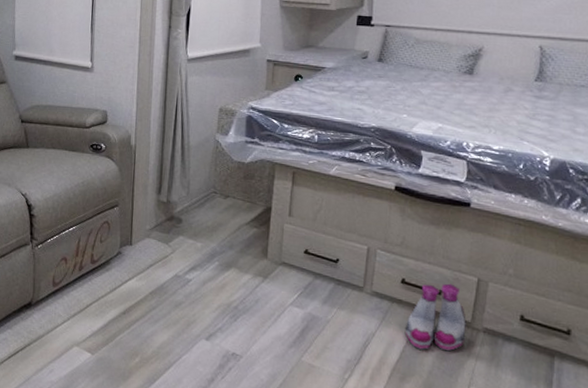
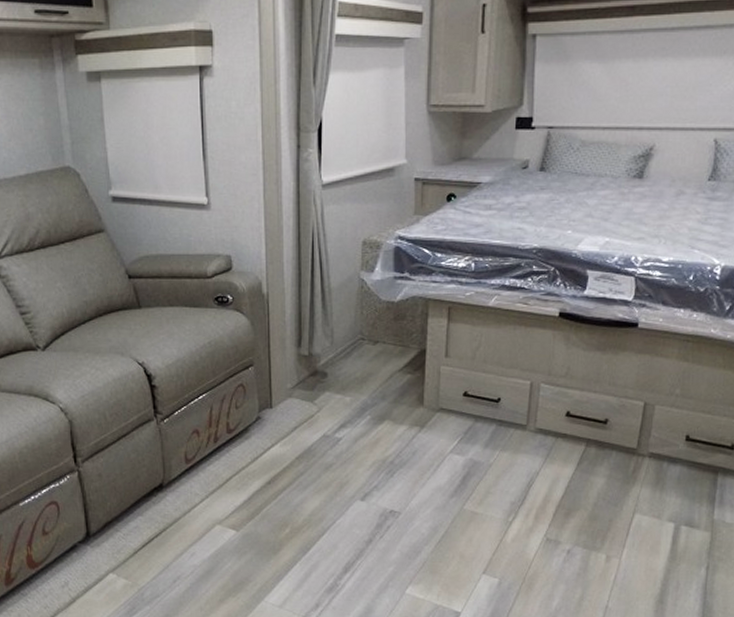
boots: present [404,283,466,351] -> none [569,411,632,482]

